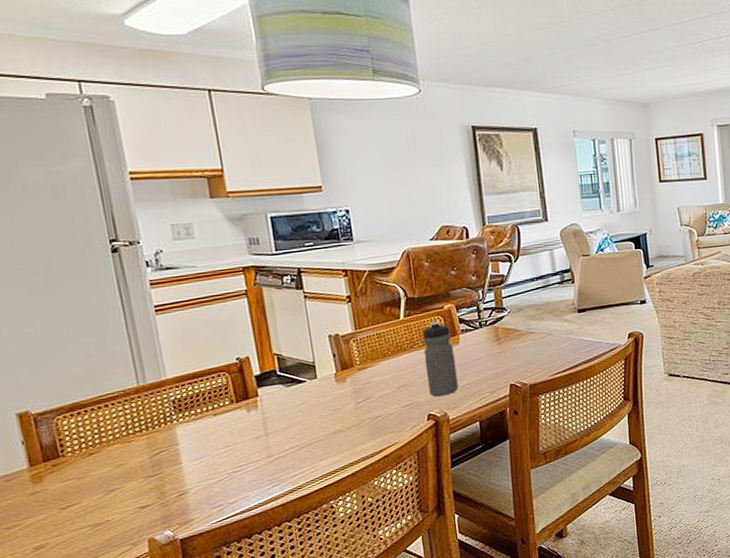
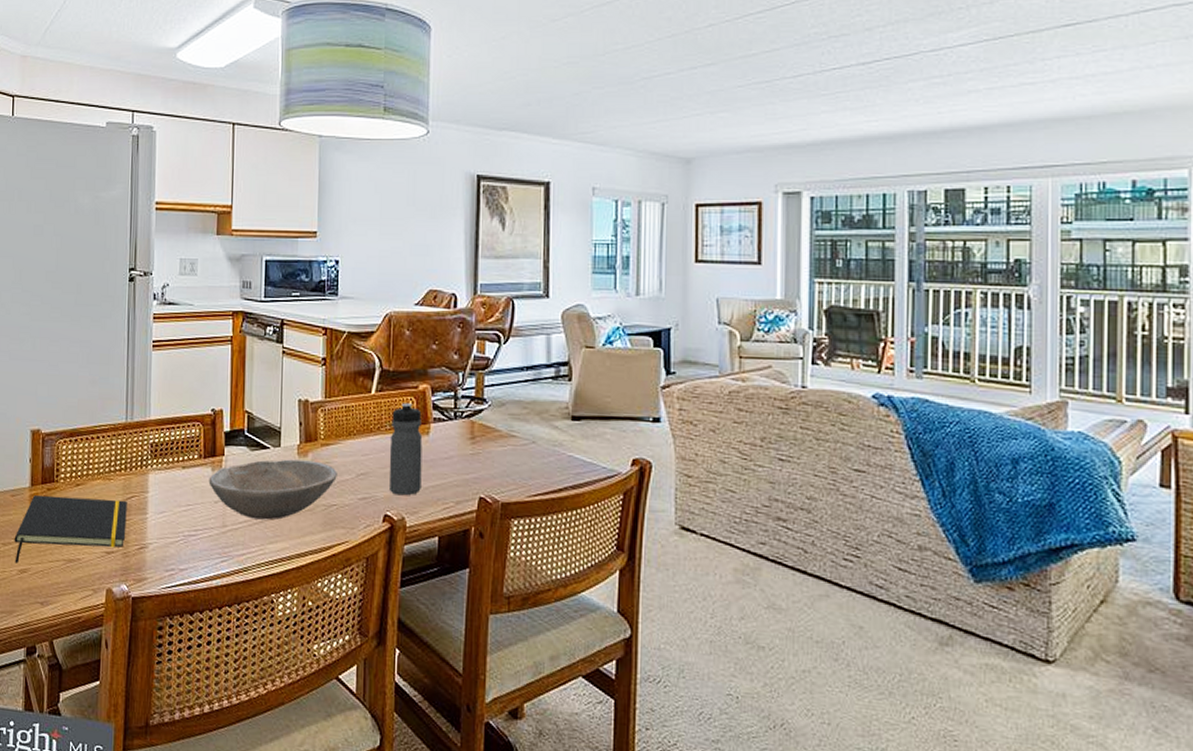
notepad: none [20,457,160,543] -> present [14,494,127,563]
bowl: none [245,383,378,445] -> present [208,459,337,520]

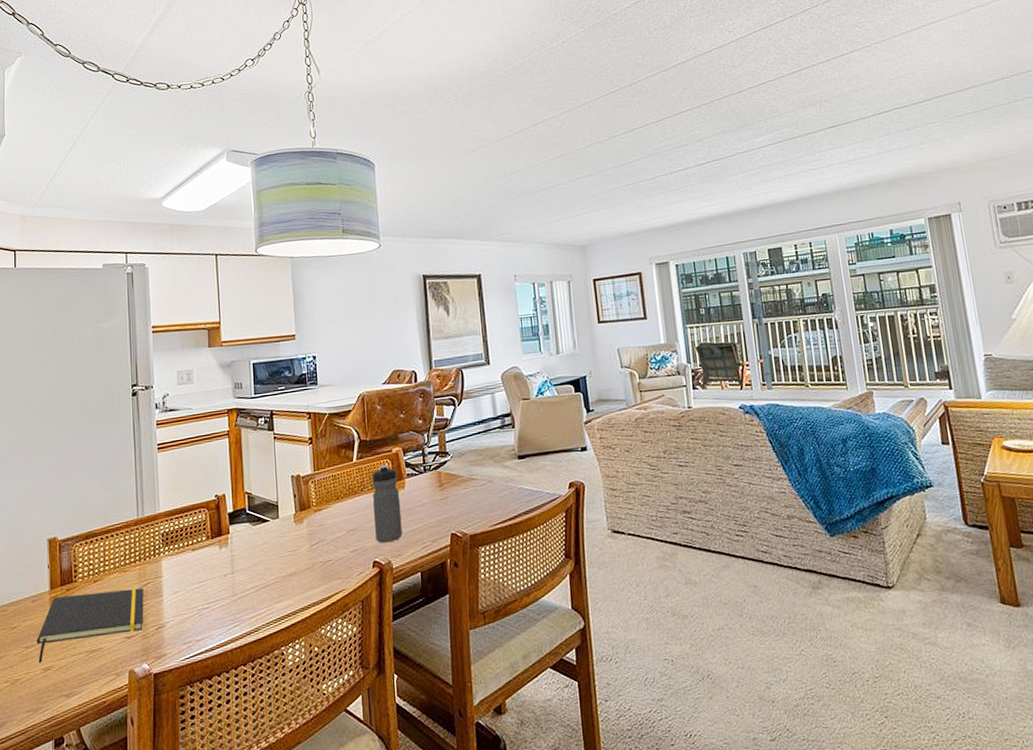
bowl: present [208,459,337,520] -> none [217,525,330,585]

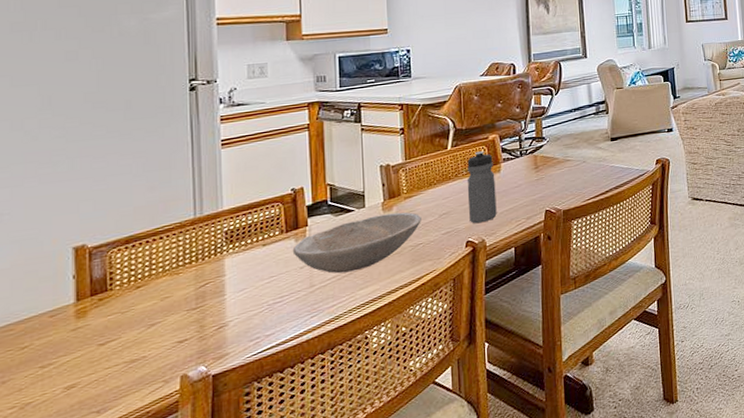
notepad: present [37,588,144,663] -> none [56,288,201,382]
bowl: none [217,525,330,585] -> present [292,212,421,274]

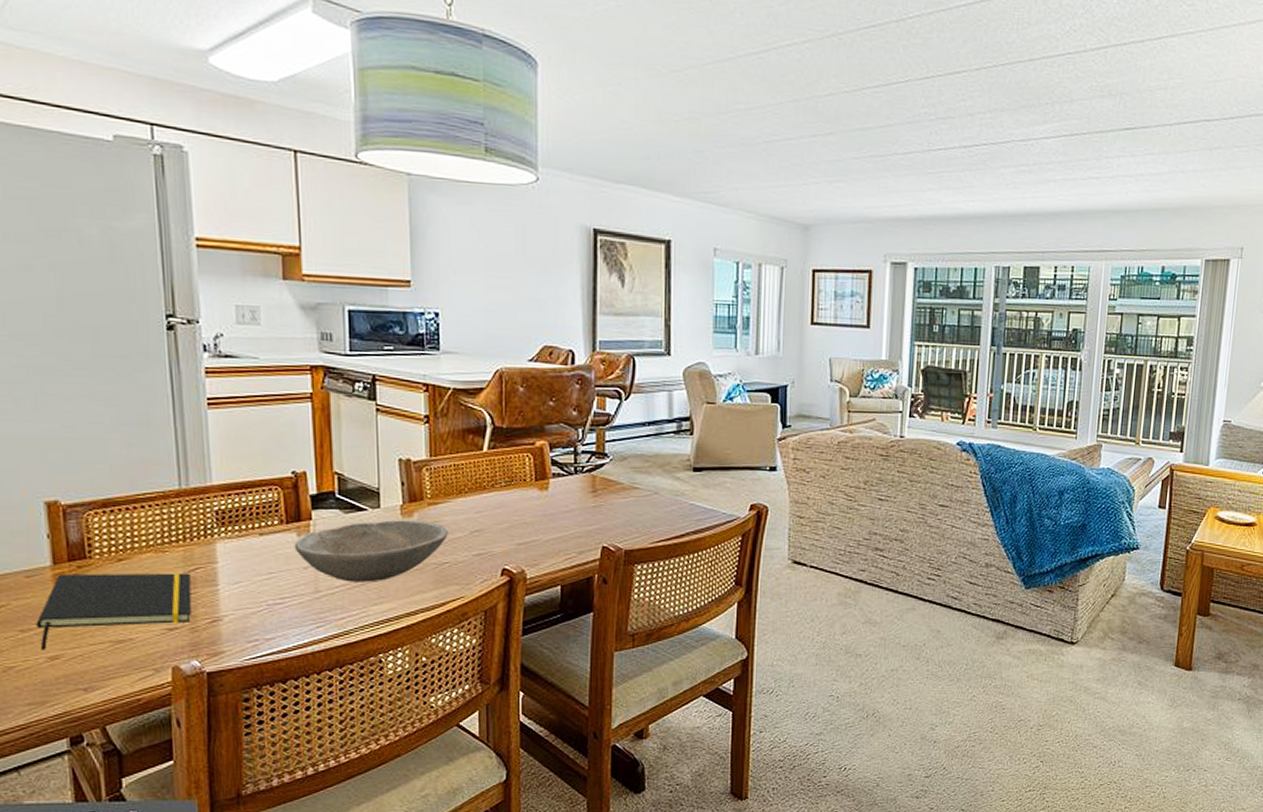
notepad: none [56,288,201,382] -> present [36,573,192,650]
water bottle: present [467,151,497,224] -> none [505,459,541,550]

